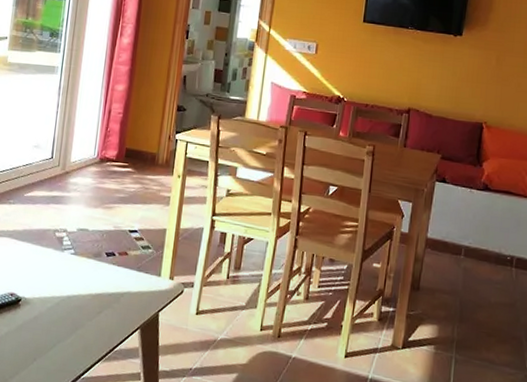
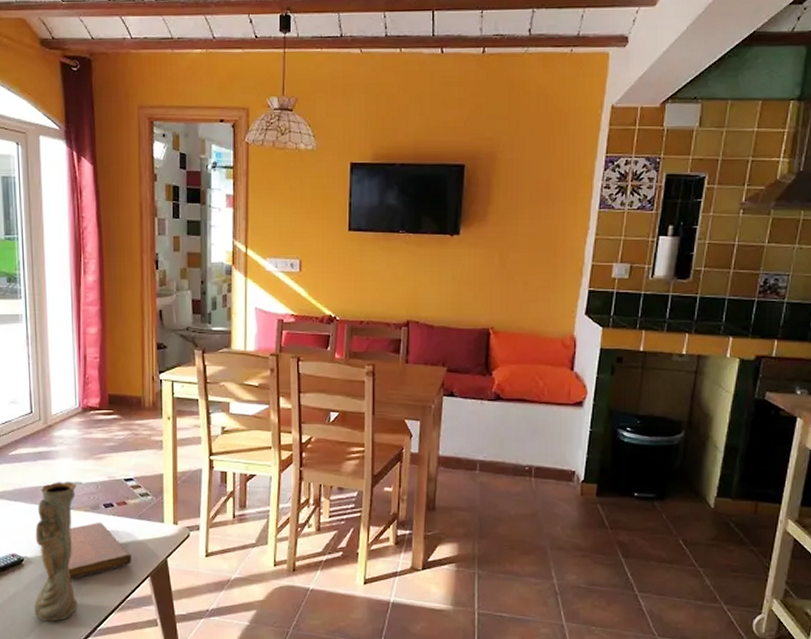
vase: none [22,226,83,365] -> present [34,482,77,622]
notebook: none [62,270,126,324] -> present [67,523,132,579]

